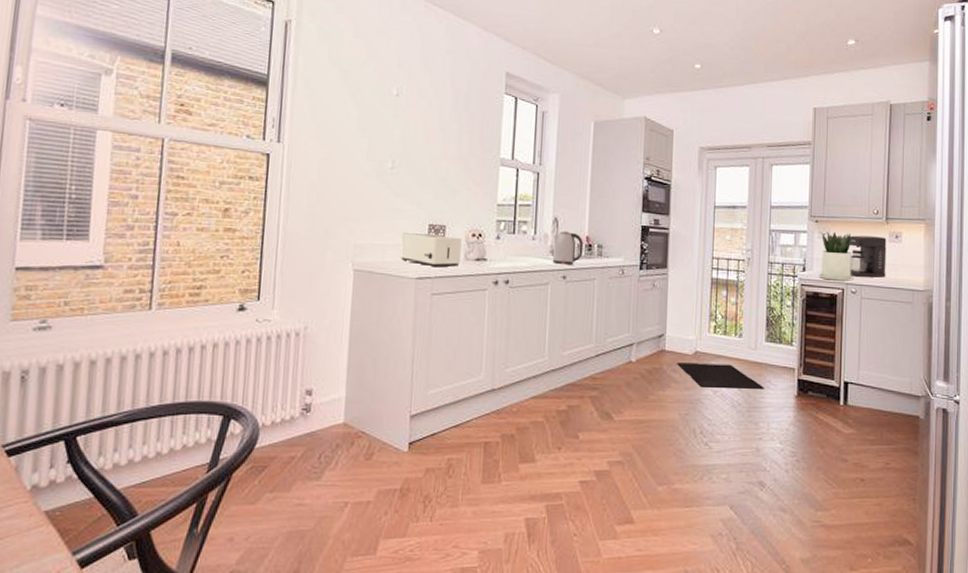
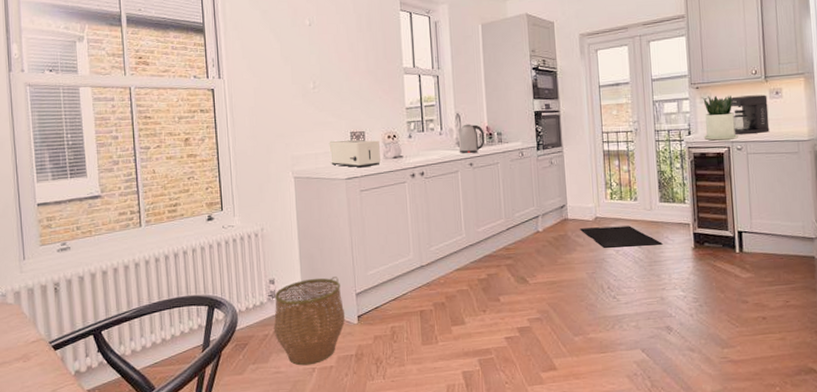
basket: none [302,392,395,499] -> present [273,277,346,366]

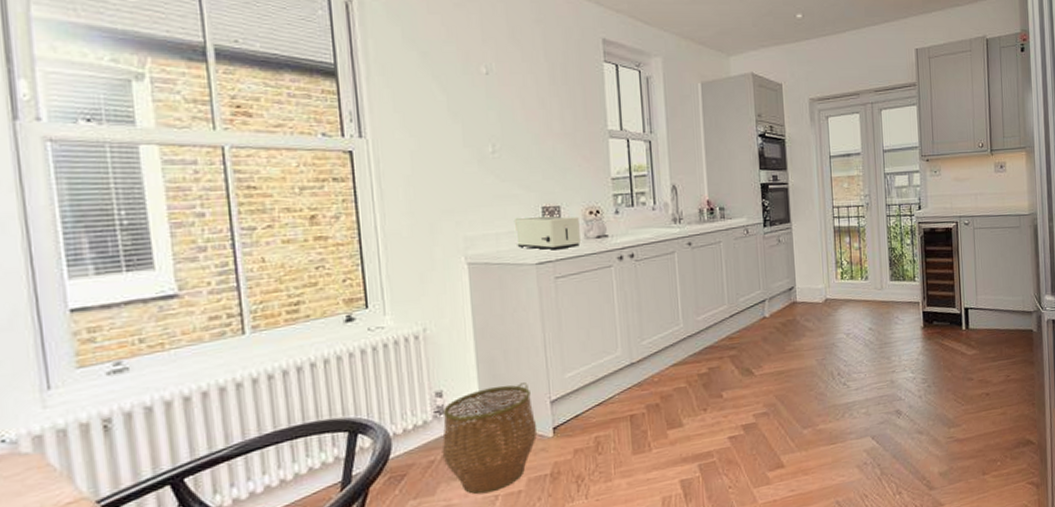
kettle: present [457,124,485,154] -> none [674,197,706,233]
door mat: present [580,225,663,248] -> none [809,306,893,332]
planter: present [703,95,739,141] -> none [933,168,967,215]
coffee maker: present [730,94,770,135] -> none [959,168,995,210]

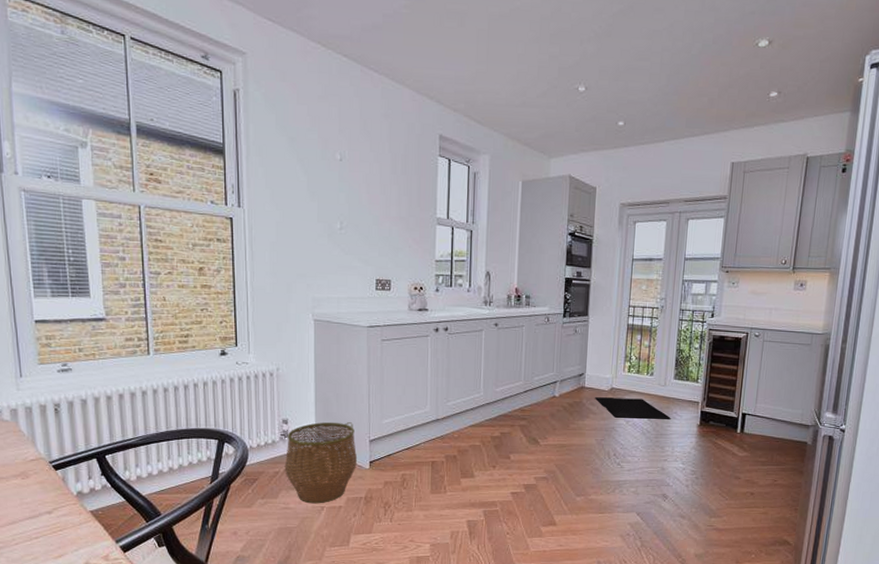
toaster: present [514,215,580,250] -> none [352,286,405,317]
door mat: none [809,306,893,332] -> present [595,397,671,419]

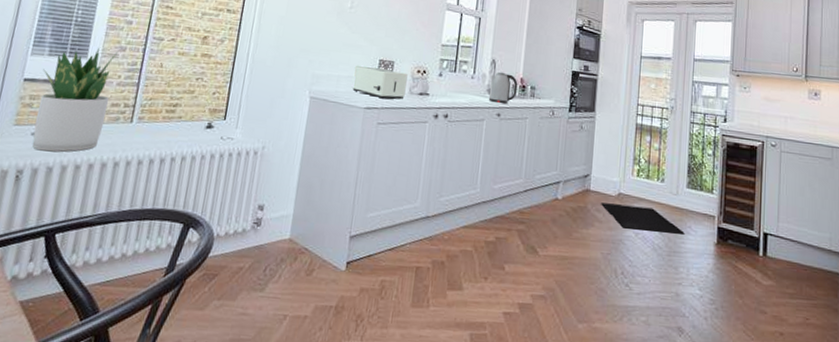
planter: none [50,285,123,386] -> present [32,47,119,152]
basket: present [284,422,358,504] -> none [249,211,335,311]
toaster: none [352,286,405,317] -> present [351,66,408,100]
kettle: none [485,283,513,314] -> present [488,72,518,104]

